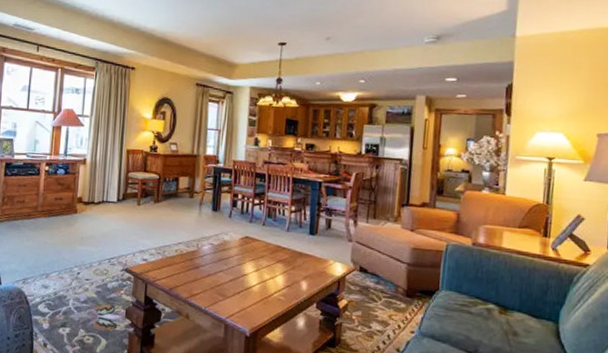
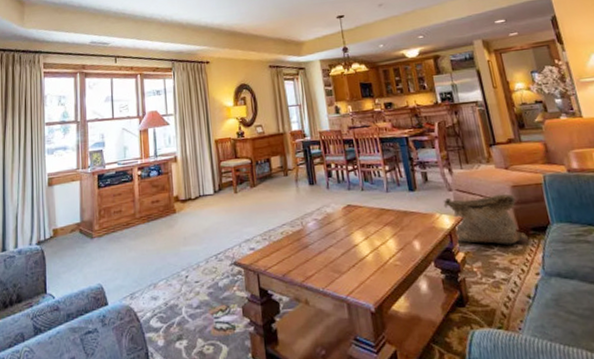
bag: none [339,248,413,302] -> present [443,194,528,245]

